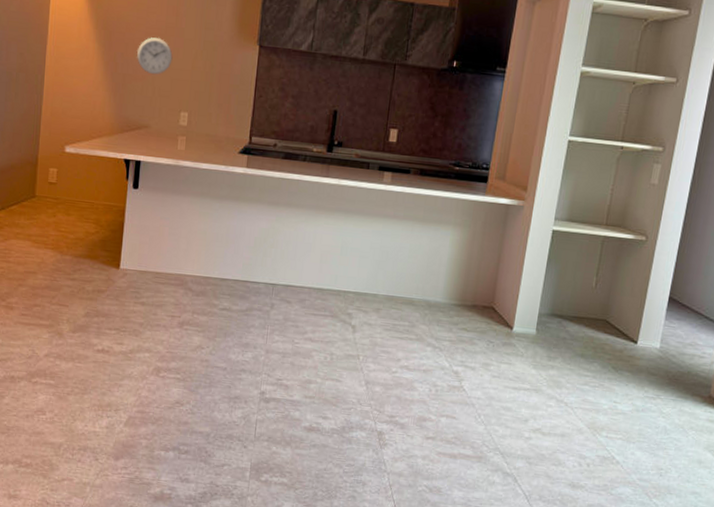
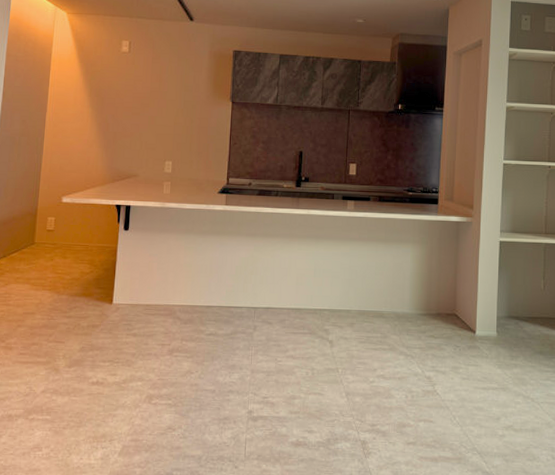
wall clock: present [136,37,173,75] -> none [125,101,157,132]

